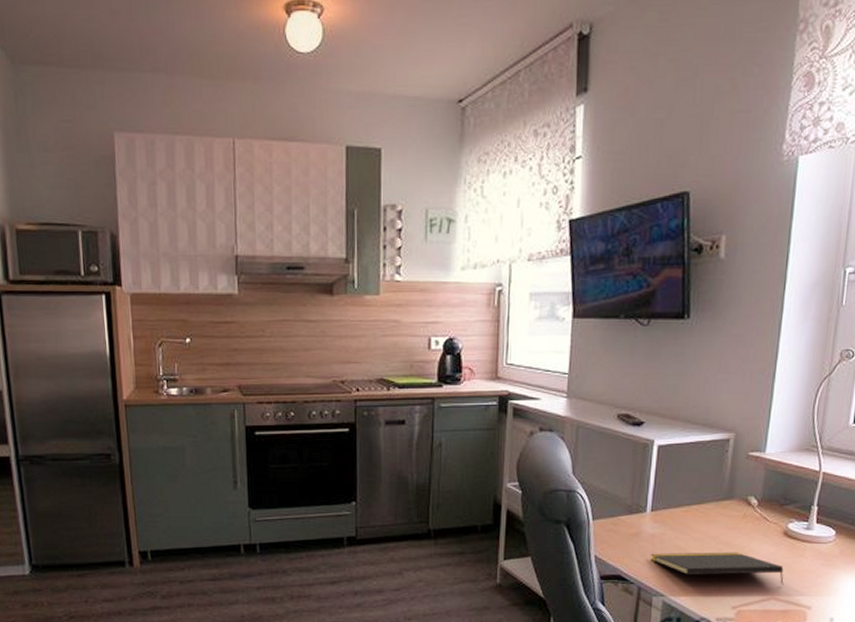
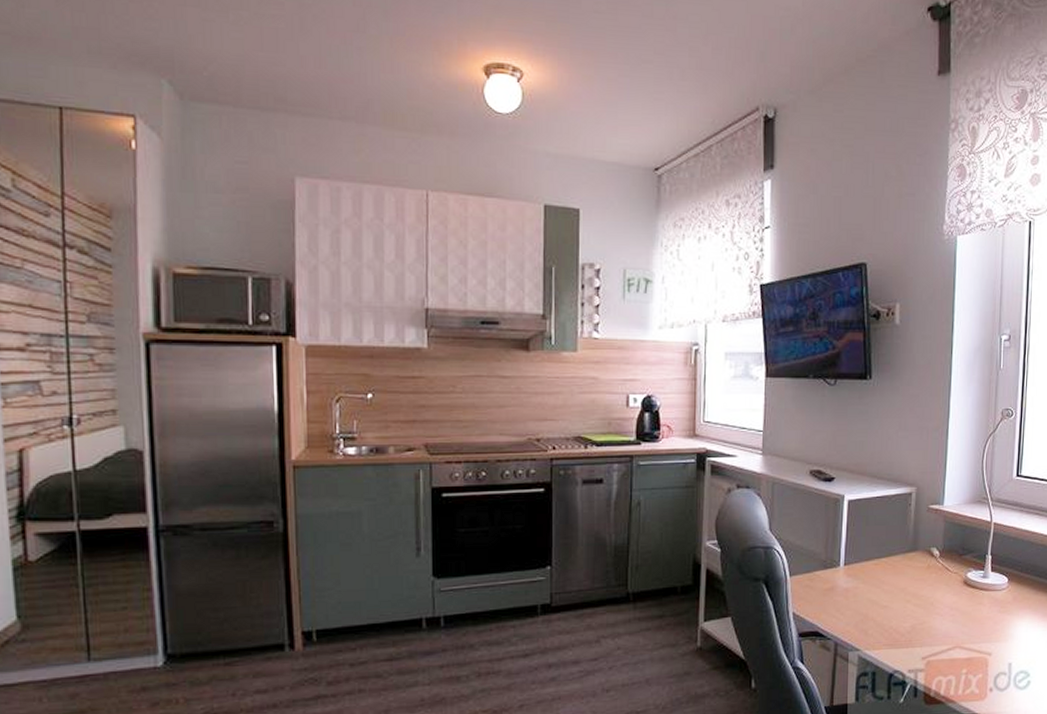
notepad: present [650,552,784,585] -> none [844,602,966,633]

